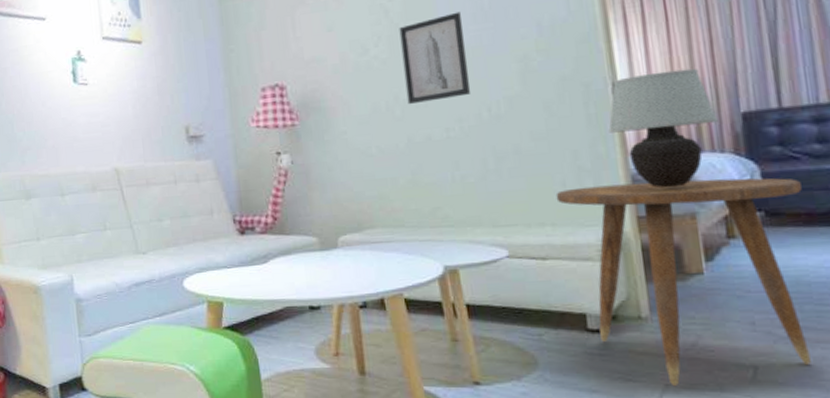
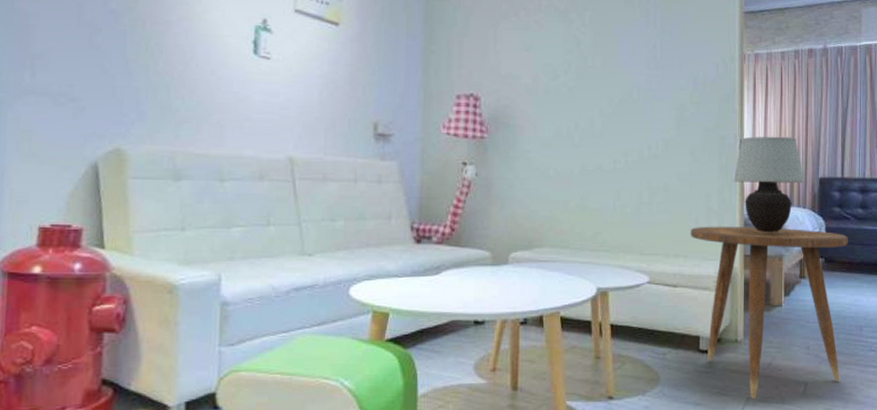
wall art: present [399,11,472,105] -> none [586,55,639,134]

